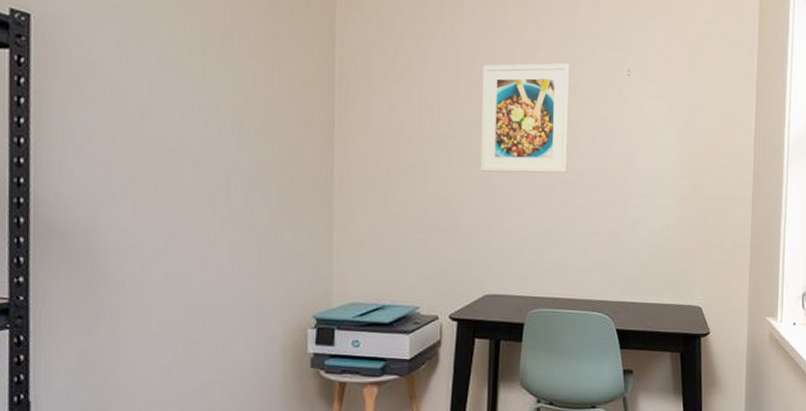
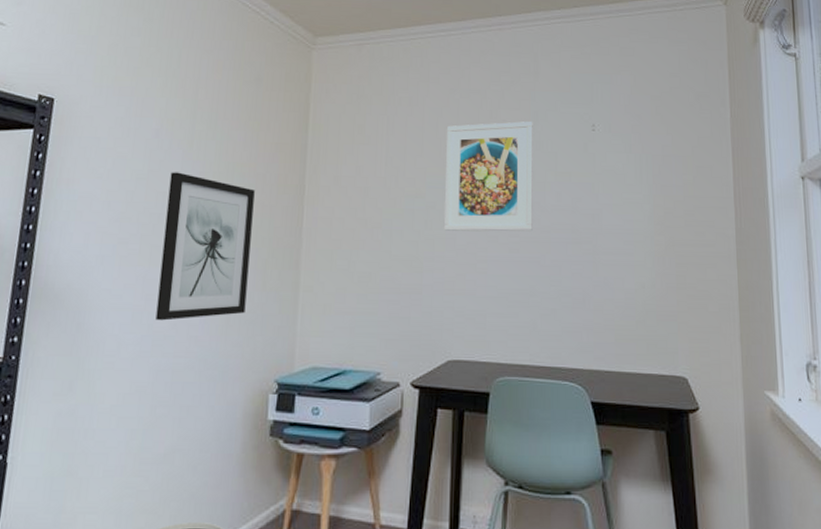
wall art: none [180,103,280,260] -> present [155,172,255,321]

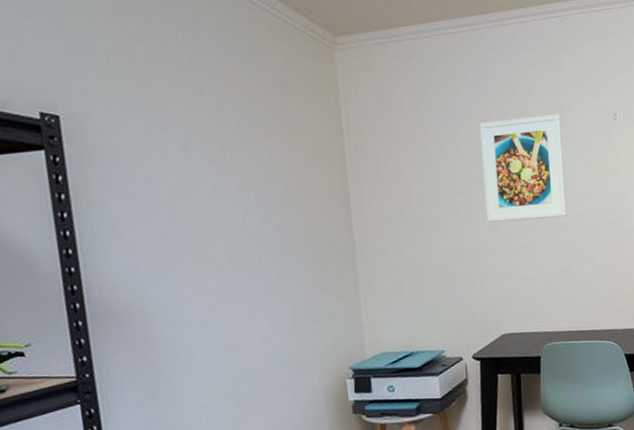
wall art: present [155,172,255,321] -> none [208,185,311,328]

